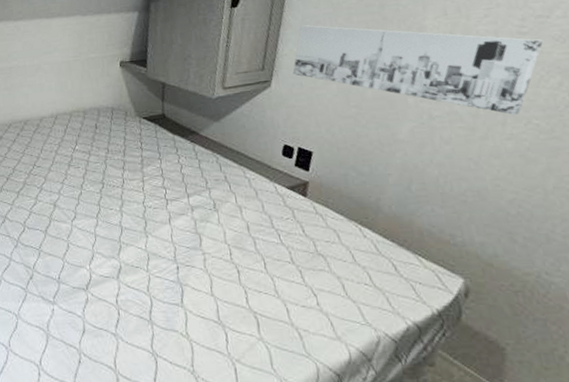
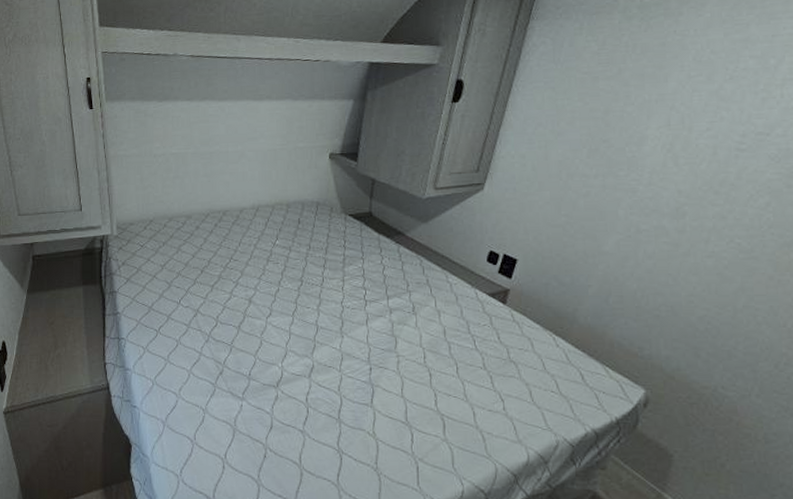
wall art: present [292,25,544,116] -> none [507,127,760,234]

